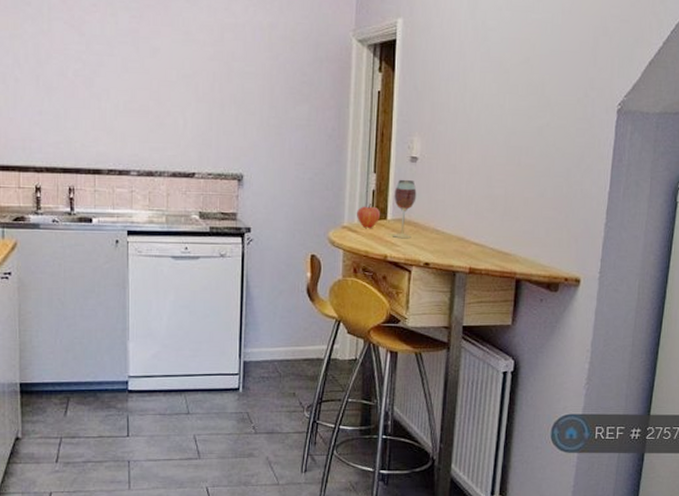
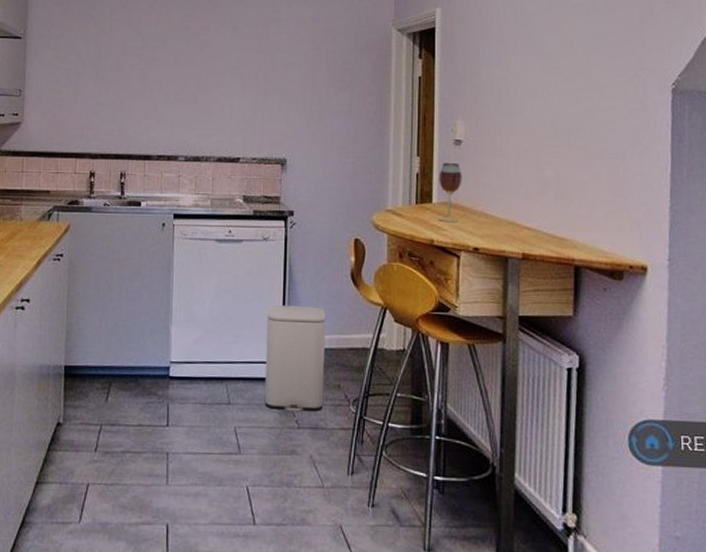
pedal bin: none [222,319,282,418] -> present [264,305,326,412]
fruit: present [356,202,381,229] -> none [400,186,426,213]

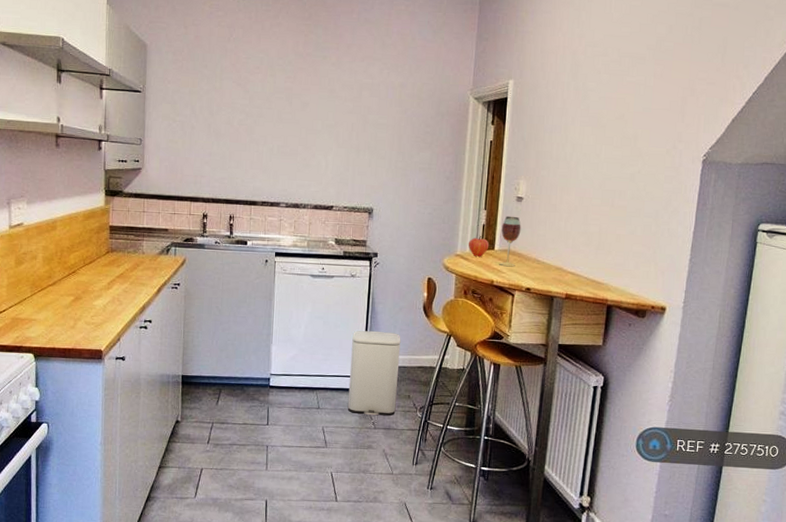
fruit: none [400,186,426,213] -> present [468,235,489,258]

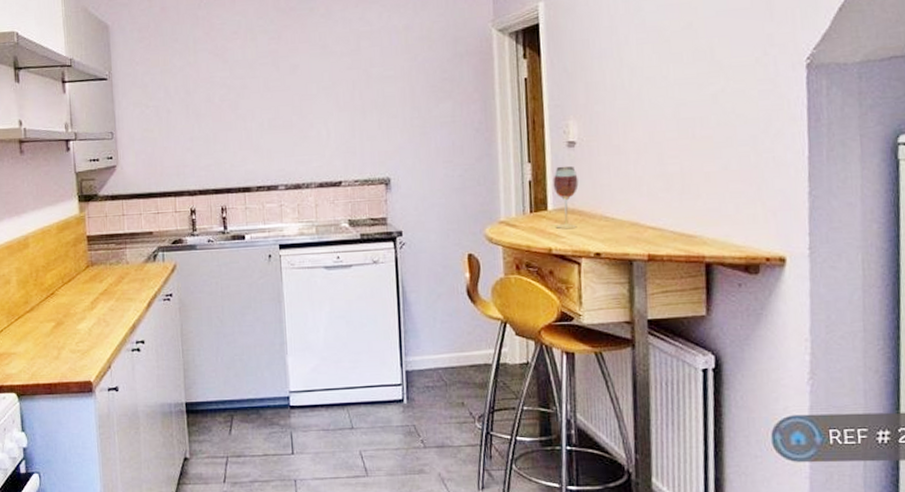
pedal bin: present [347,330,401,416] -> none [383,326,448,432]
fruit: present [468,235,489,258] -> none [513,194,541,222]

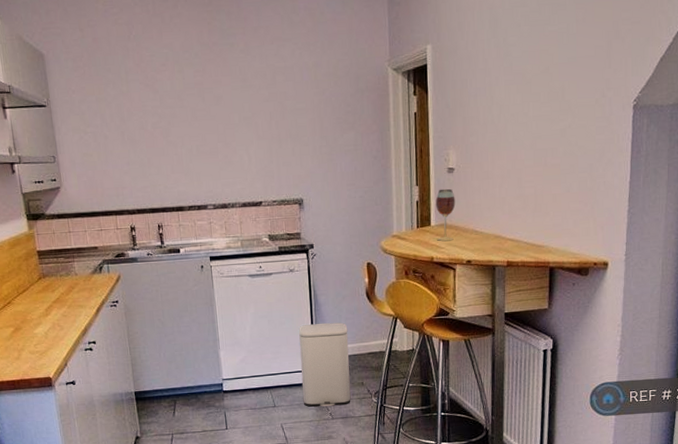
pedal bin: none [383,326,448,432] -> present [299,322,351,407]

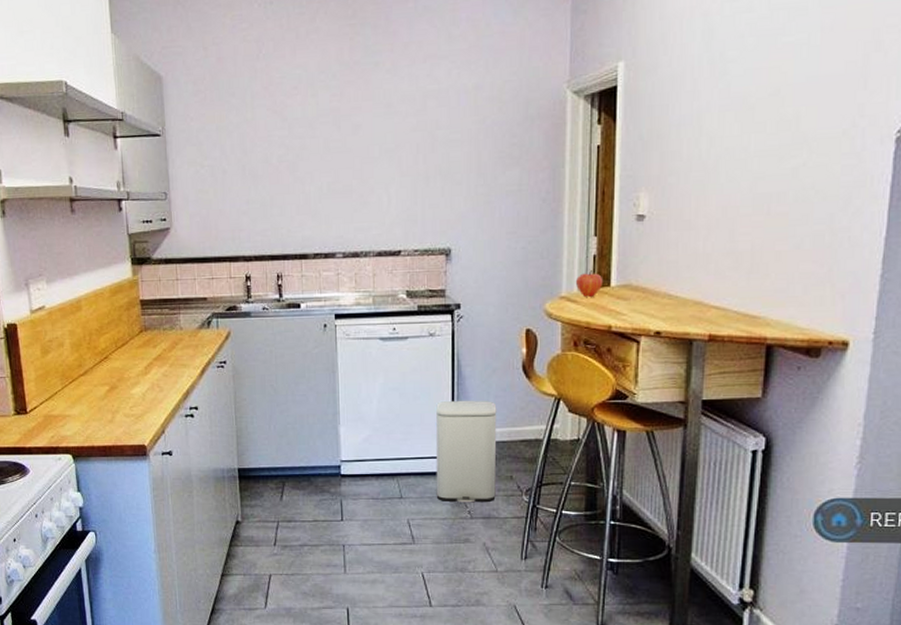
fruit: none [403,212,425,236] -> present [575,269,604,298]
wineglass: present [435,188,456,242] -> none [618,240,645,307]

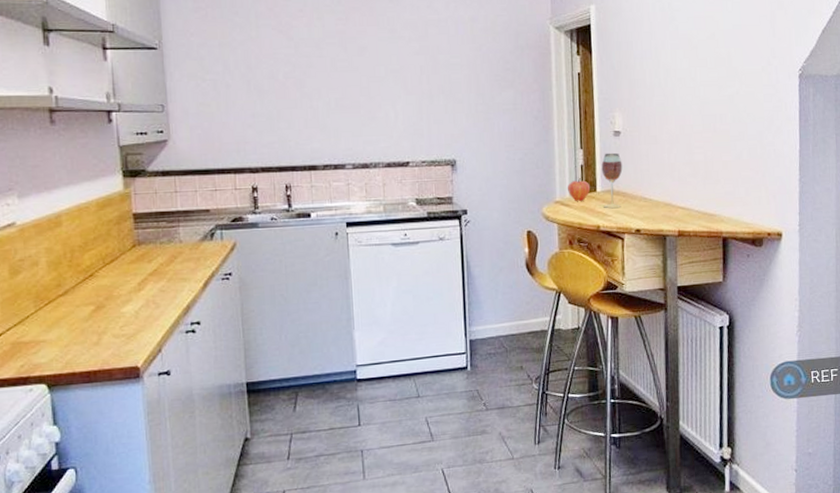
pedal bin: present [435,400,497,503] -> none [449,297,508,396]
wineglass: none [618,240,645,307] -> present [601,152,623,209]

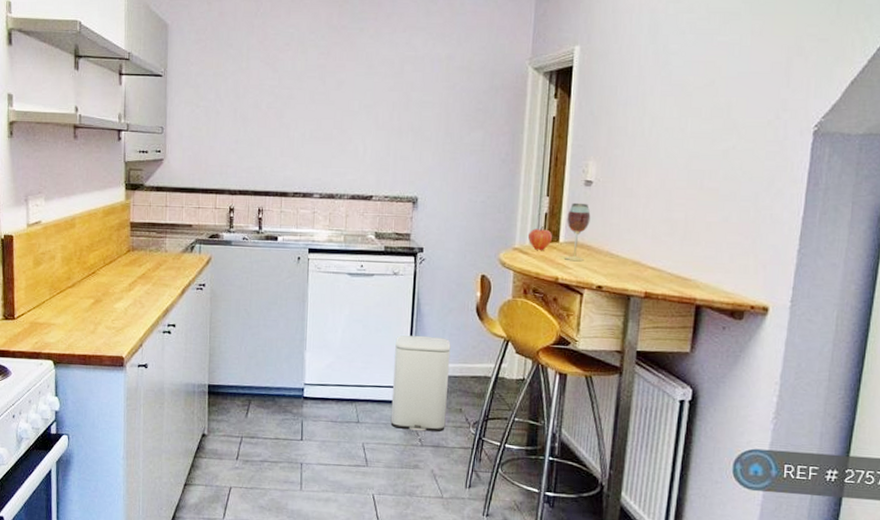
pedal bin: none [449,297,508,396] -> present [390,335,451,432]

